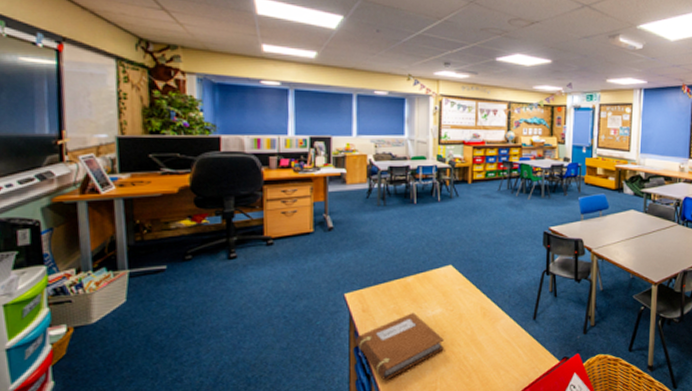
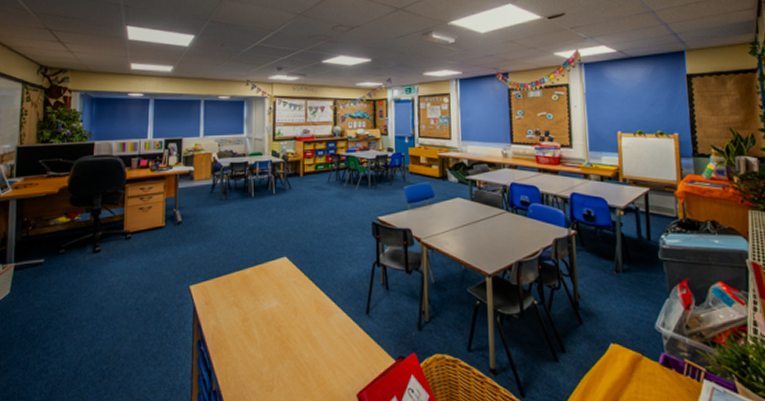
notebook: present [356,312,444,381] -> none [199,305,280,378]

